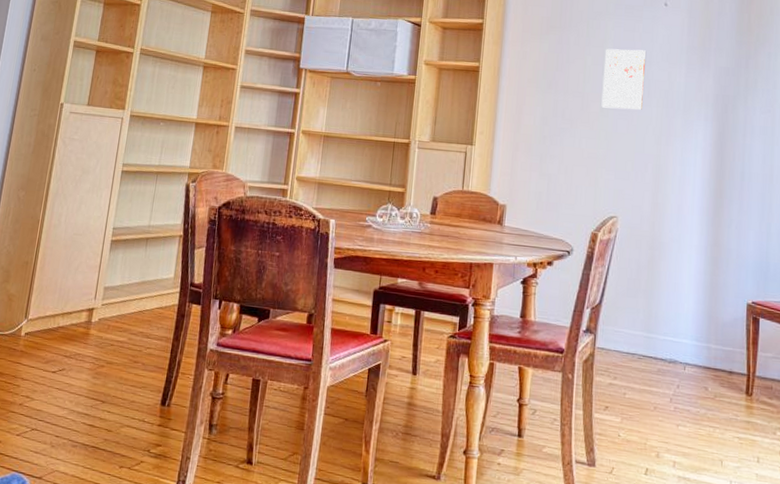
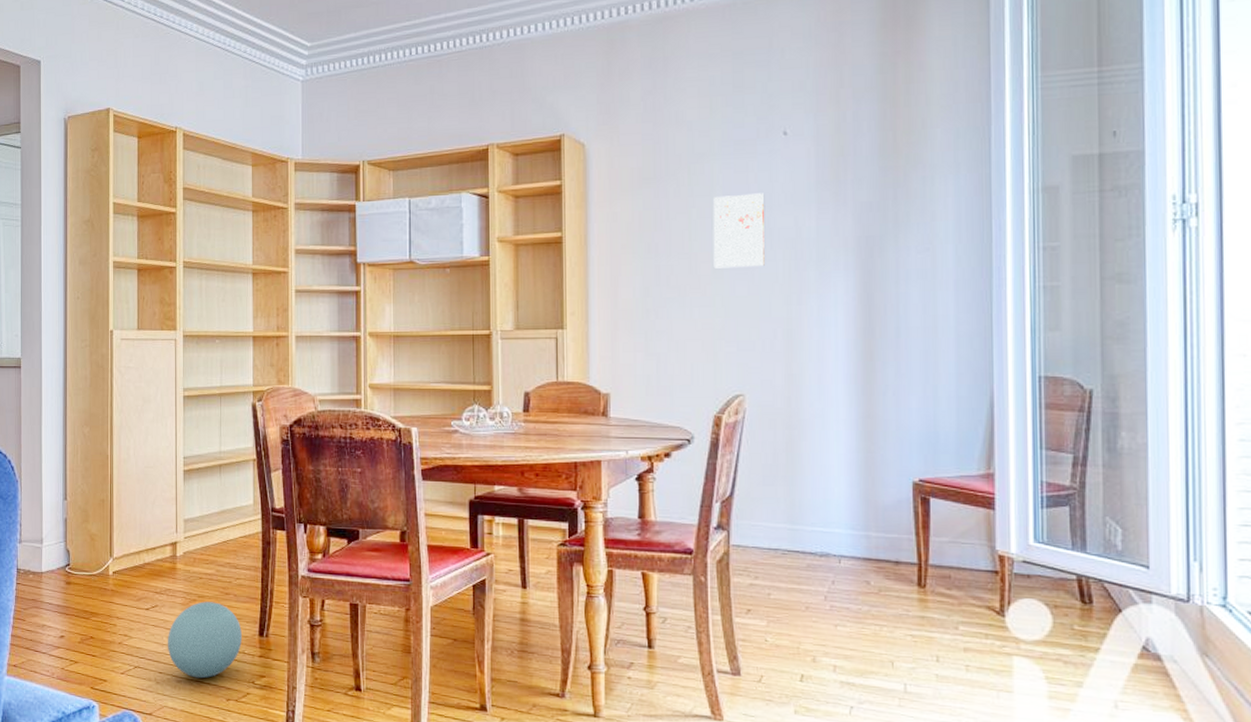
ball: none [68,368,145,445] -> present [167,601,242,679]

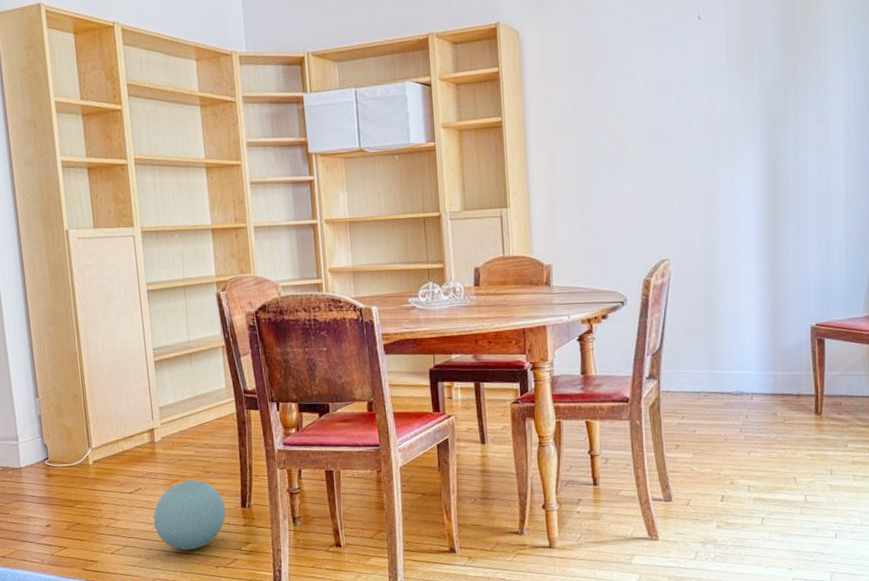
wall art: present [713,193,765,268] -> none [637,74,684,146]

